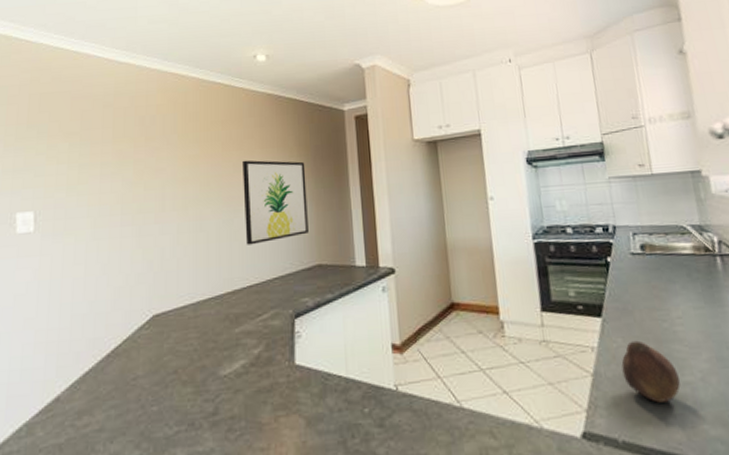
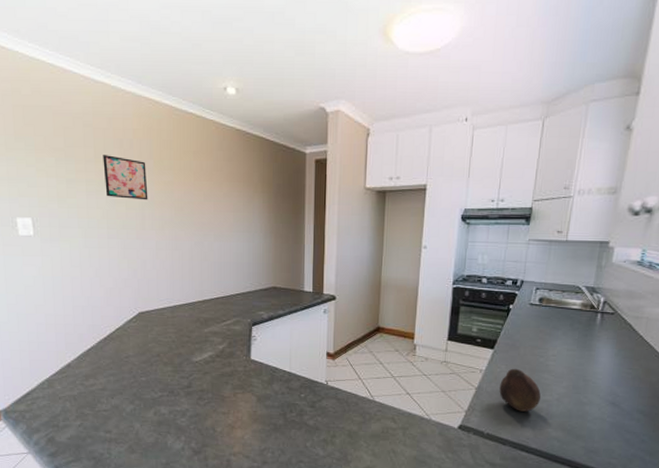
wall art: none [121,134,170,179] -> present [103,155,148,200]
wall art: present [242,160,309,245] -> none [212,191,267,265]

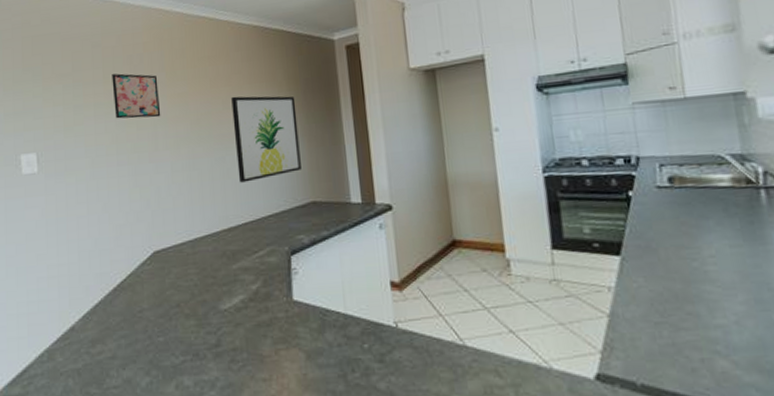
wall art: none [212,191,267,265] -> present [231,96,301,183]
fruit: present [499,368,541,412] -> none [642,280,710,346]

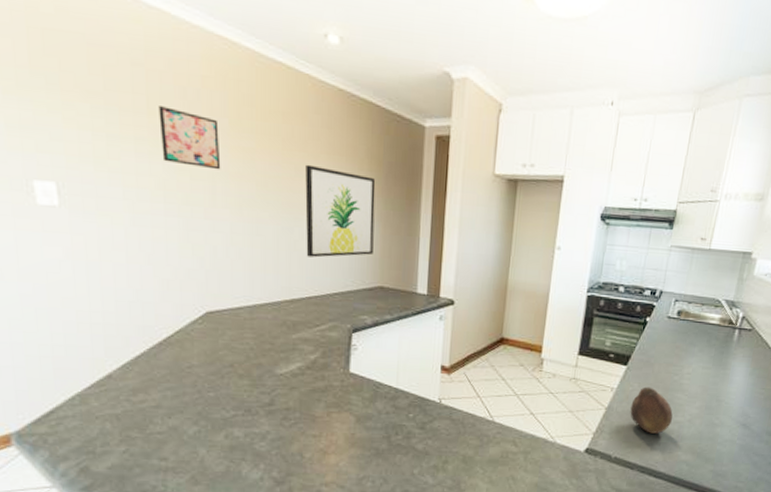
fruit: none [642,280,710,346] -> present [630,387,673,434]

